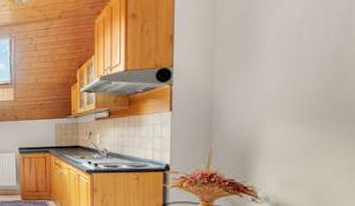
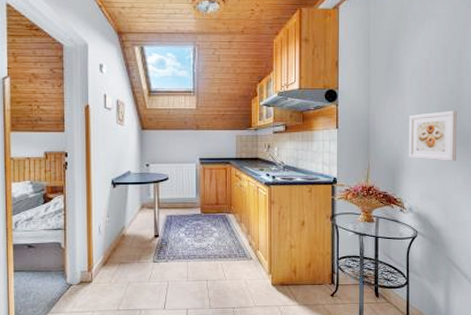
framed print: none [265,78,343,143] -> present [408,110,457,162]

